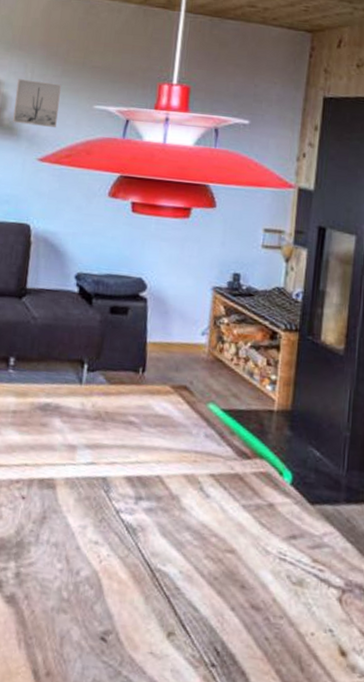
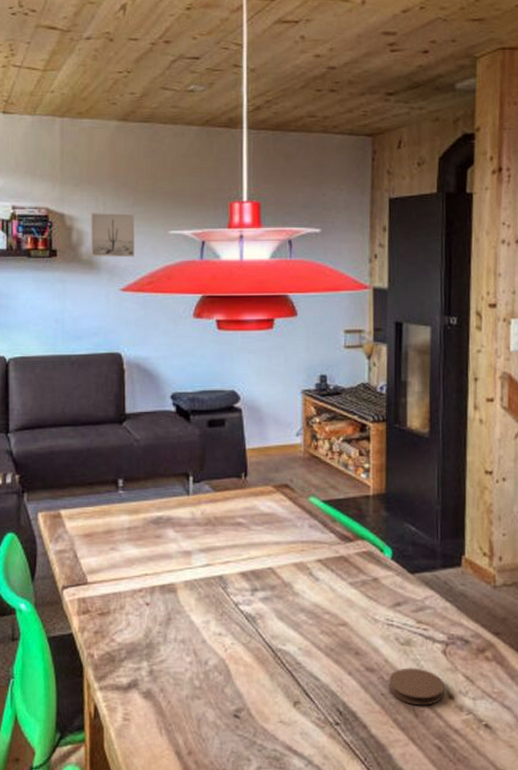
coaster: none [274,611,337,659] -> present [389,668,445,706]

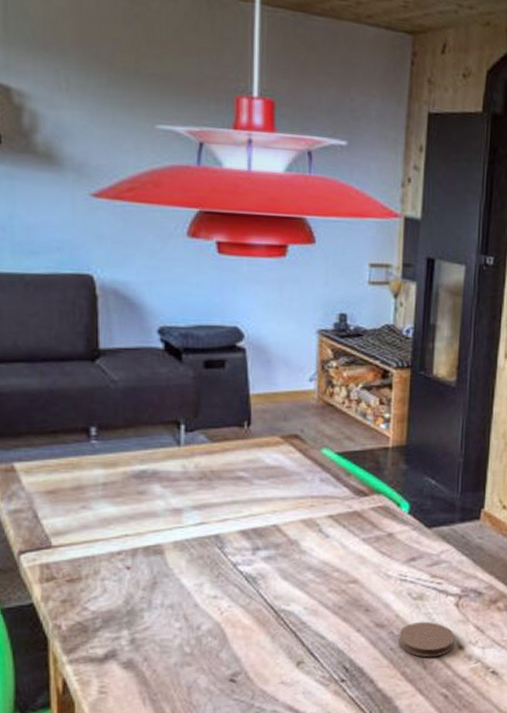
wall art: present [90,213,134,257] -> none [47,90,110,154]

